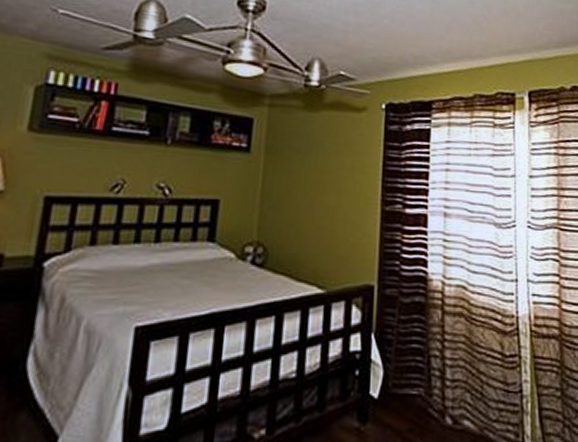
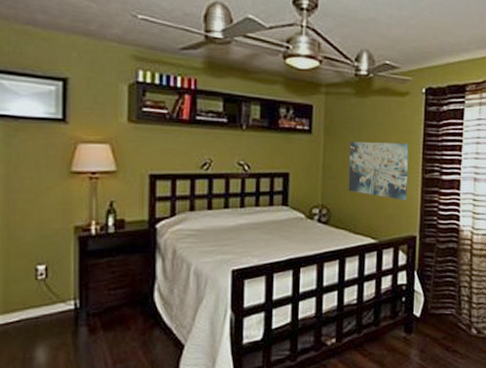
wall art: none [291,163,366,239] -> present [348,142,409,201]

